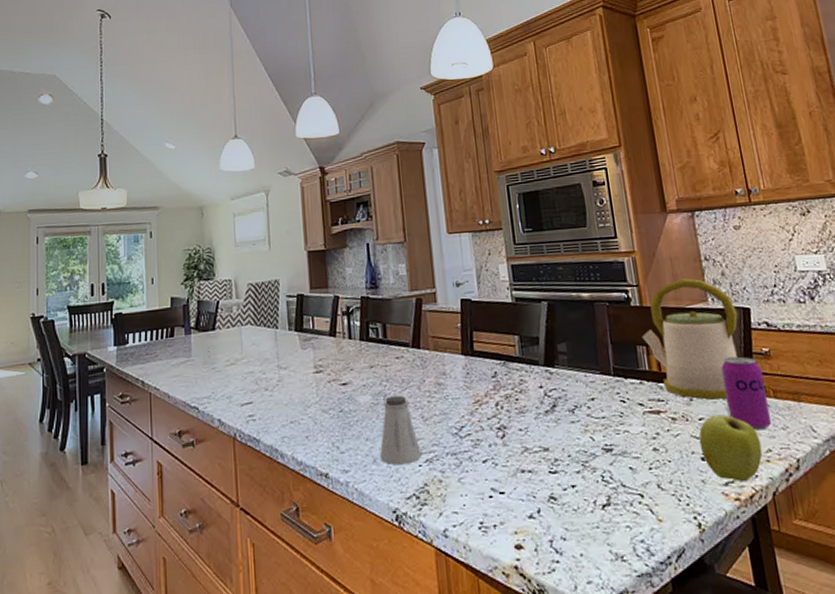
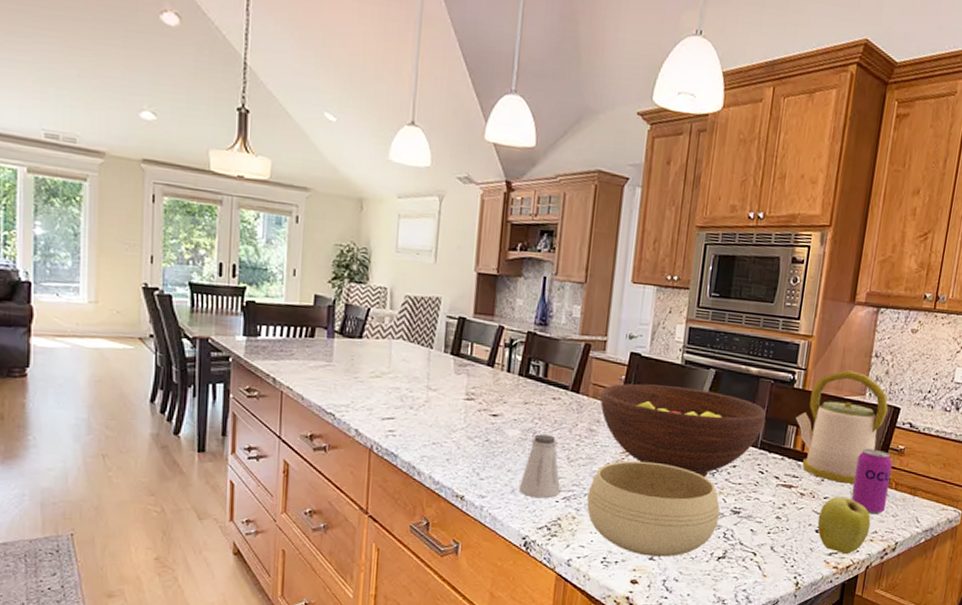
fruit bowl: none [440,324,612,417] -> present [600,383,767,478]
bowl: none [449,407,592,515] -> present [587,461,720,557]

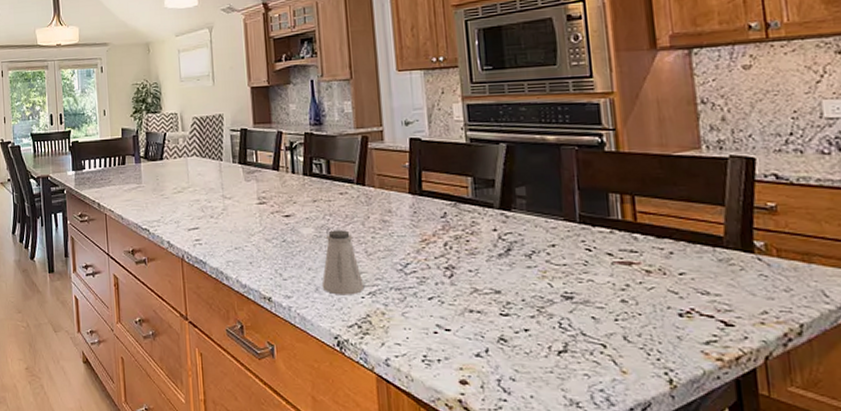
bowl: present [587,461,720,557] -> none [393,248,549,353]
fruit bowl: present [600,383,767,478] -> none [386,166,579,261]
kettle: present [795,370,888,484] -> none [616,123,738,254]
apple: present [817,490,871,555] -> none [677,262,756,343]
beverage can: present [851,448,892,515] -> none [712,210,770,290]

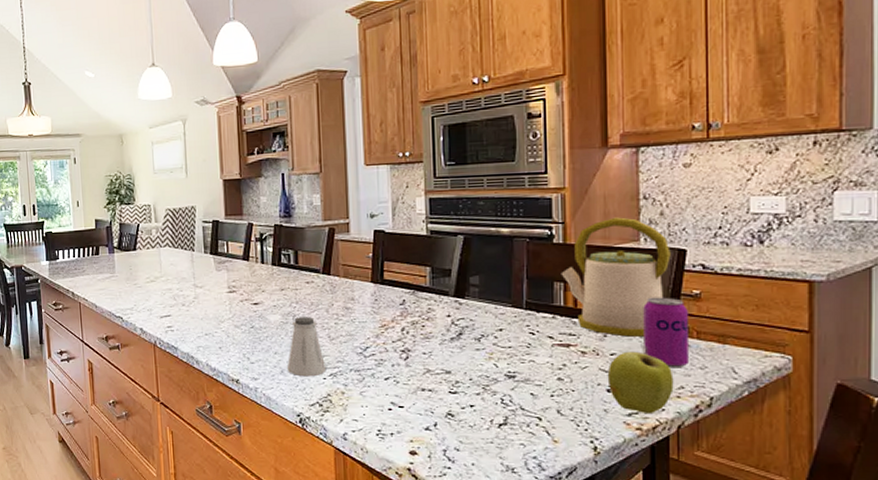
kettle: none [616,123,738,254] -> present [561,217,671,337]
apple: none [677,262,756,343] -> present [607,344,674,415]
beverage can: none [712,210,770,290] -> present [643,297,688,368]

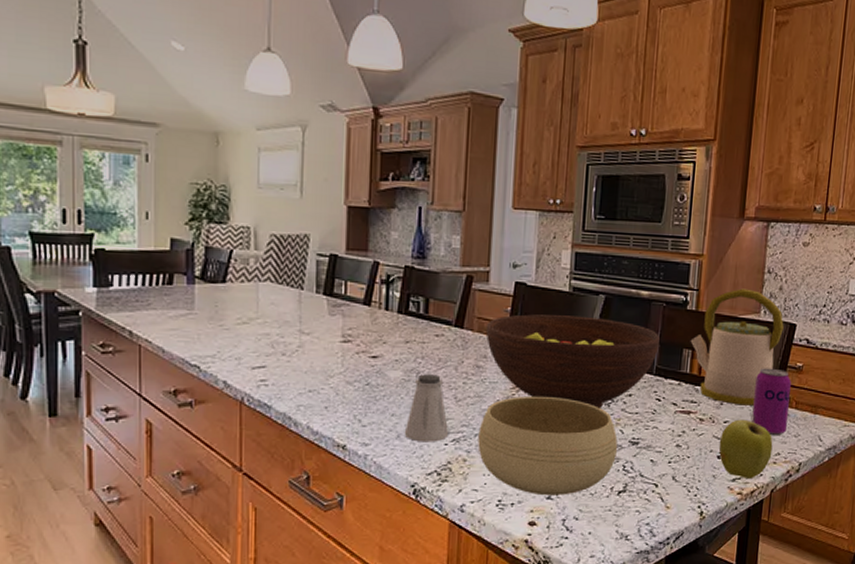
fruit bowl: none [350,257,528,344] -> present [485,314,661,409]
bowl: none [353,333,493,427] -> present [478,395,617,496]

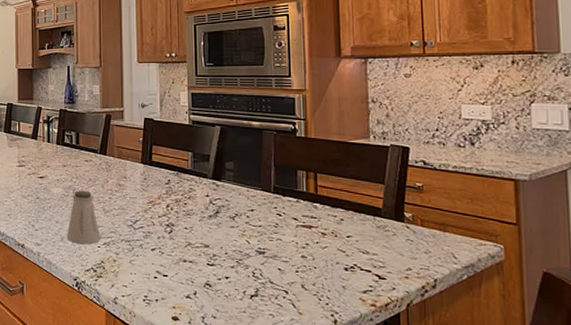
bowl: present [478,395,617,496] -> none [124,209,245,296]
fruit bowl: present [485,314,661,409] -> none [124,143,275,222]
kettle: present [690,288,784,405] -> none [303,117,396,222]
apple: present [718,412,773,480] -> none [344,228,403,292]
beverage can: present [751,368,791,436] -> none [374,187,414,252]

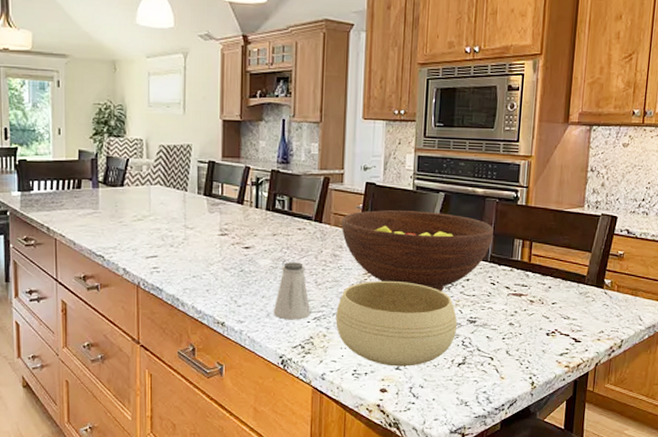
fruit bowl: none [124,143,275,222] -> present [341,210,494,292]
bowl: none [124,209,245,296] -> present [335,280,457,367]

